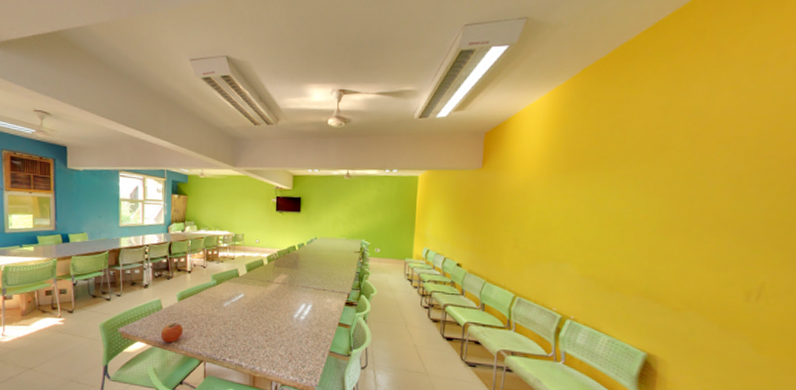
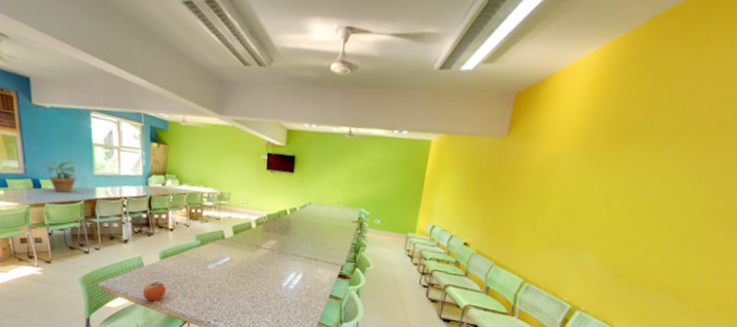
potted plant: none [73,215,105,245] -> present [43,160,78,193]

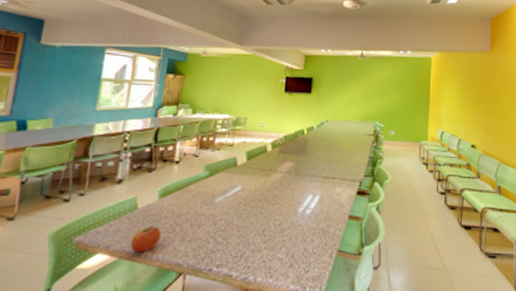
potted plant: present [43,160,78,193] -> none [34,98,80,133]

